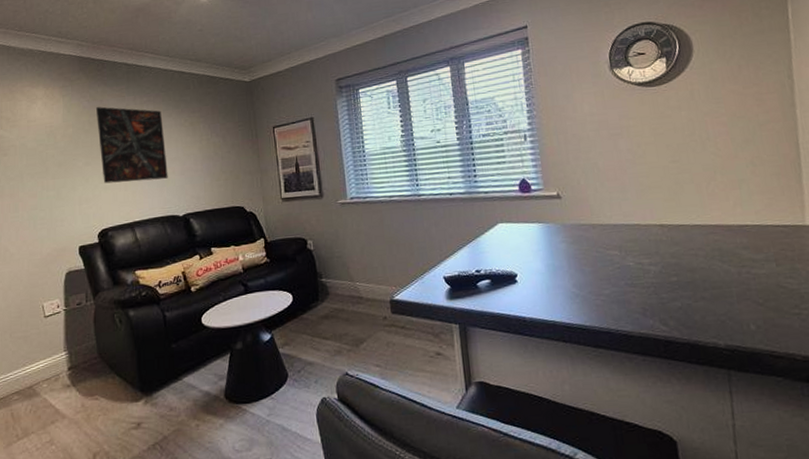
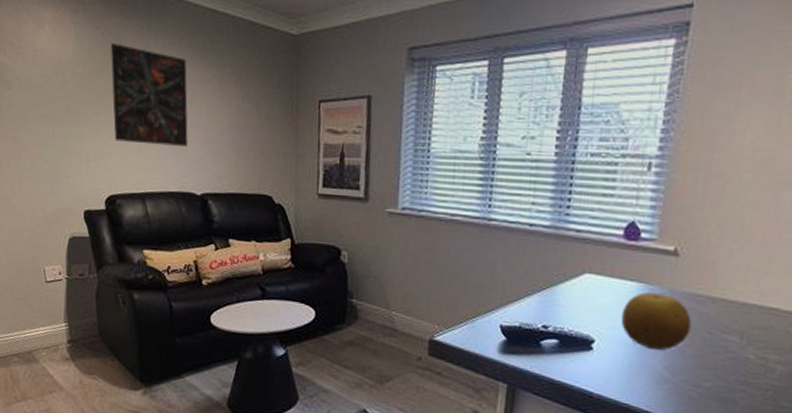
fruit: none [531,228,584,273] -> present [620,292,692,350]

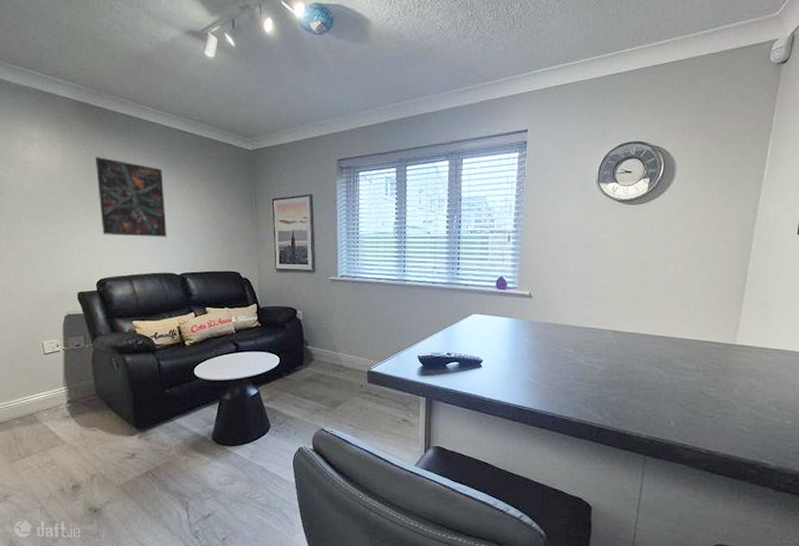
fruit: present [620,292,692,350] -> none [498,324,544,362]

